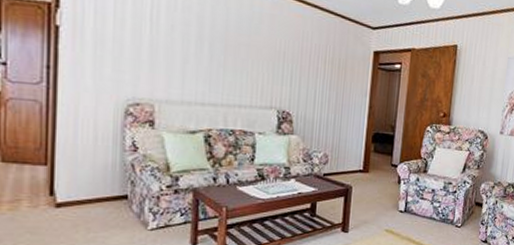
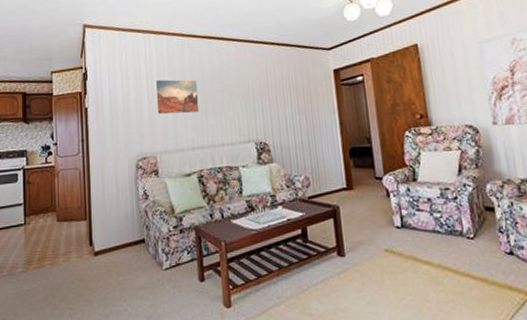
wall art: none [161,12,219,64] -> present [155,79,200,114]

